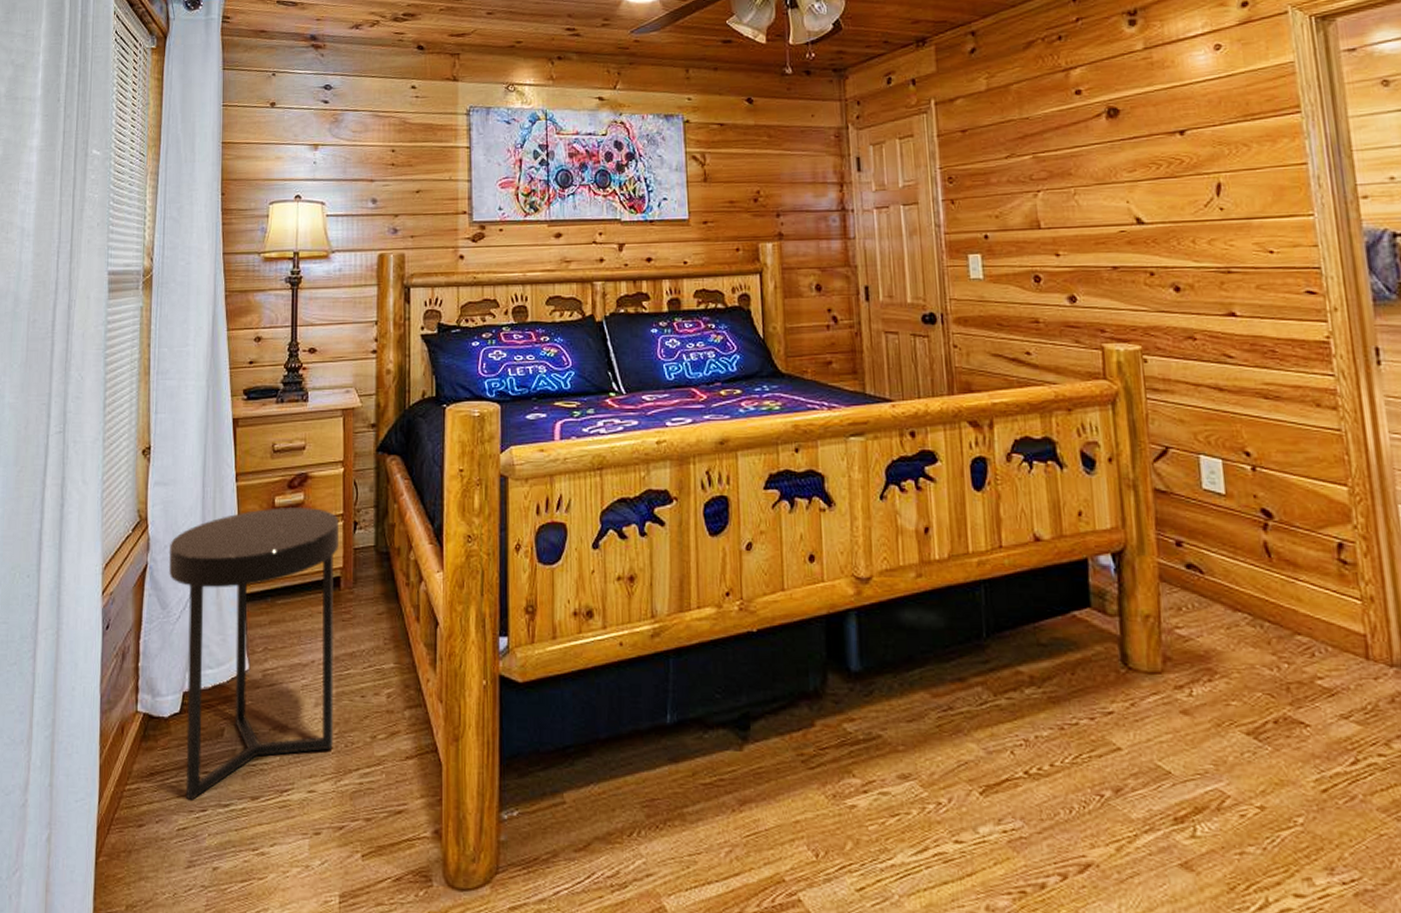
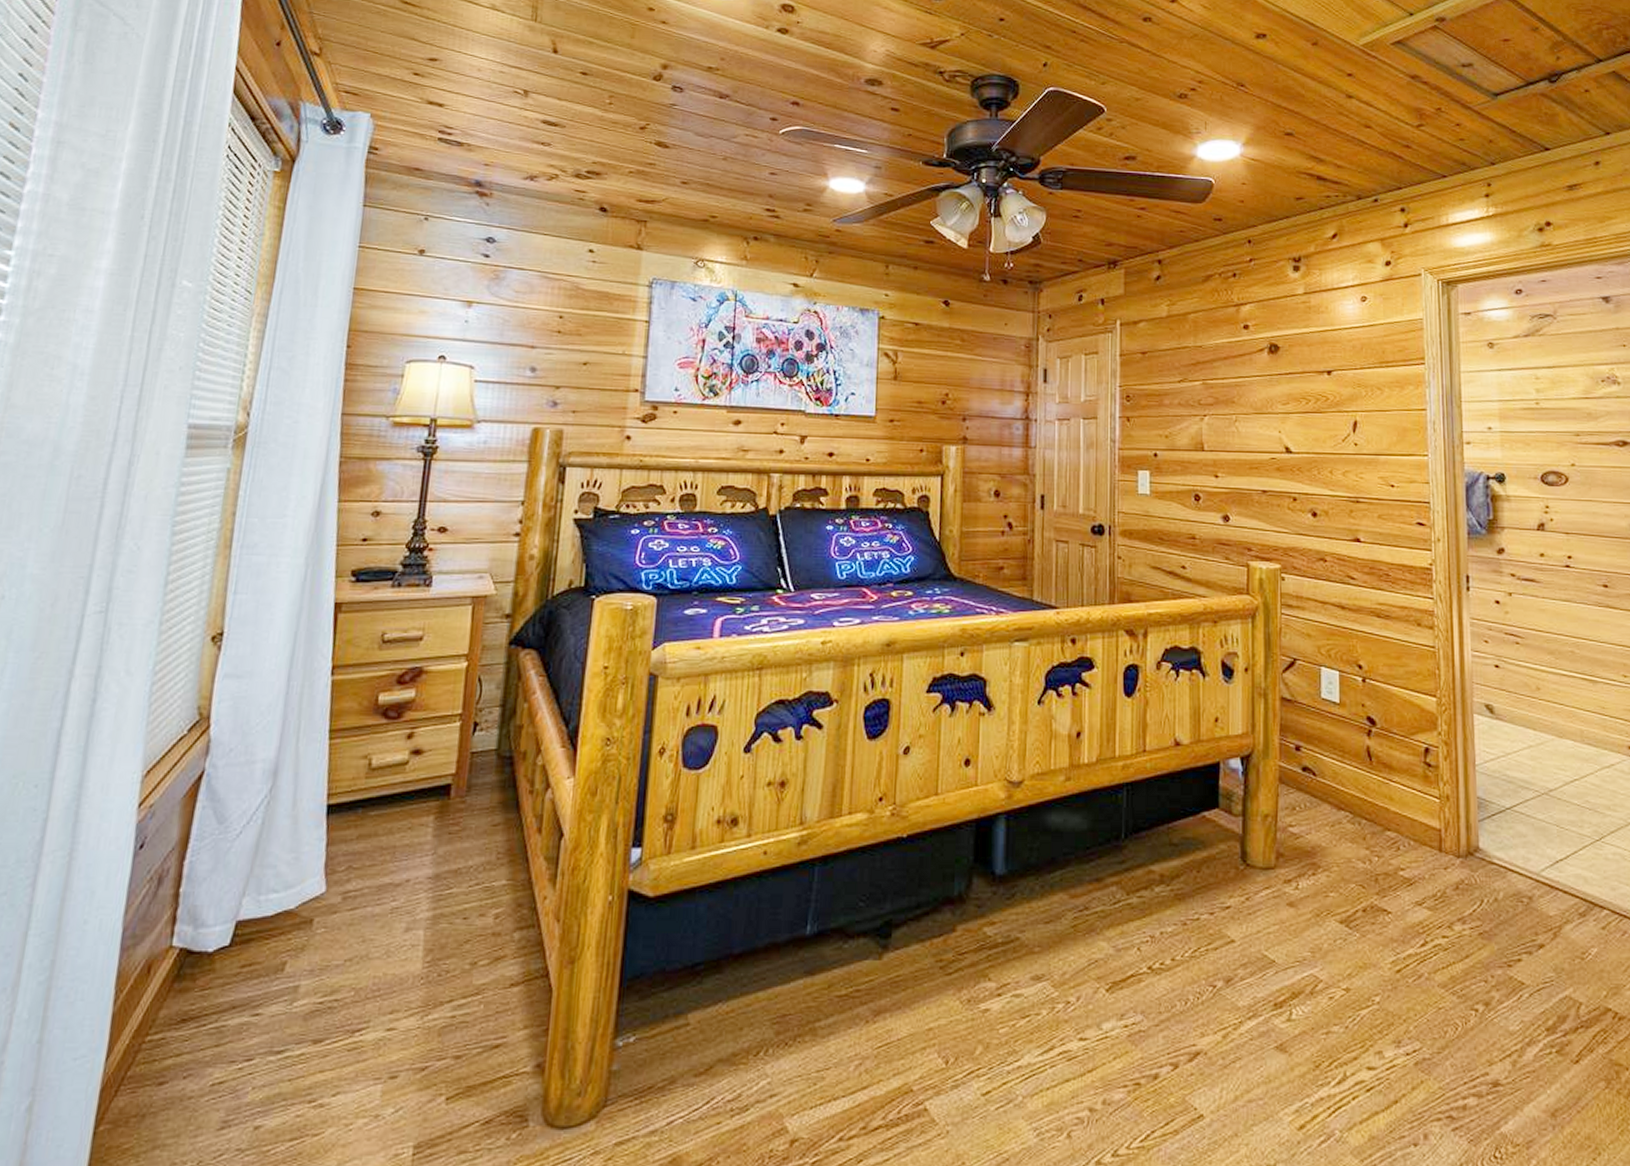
side table: present [168,506,338,800] -> none [226,704,456,1048]

